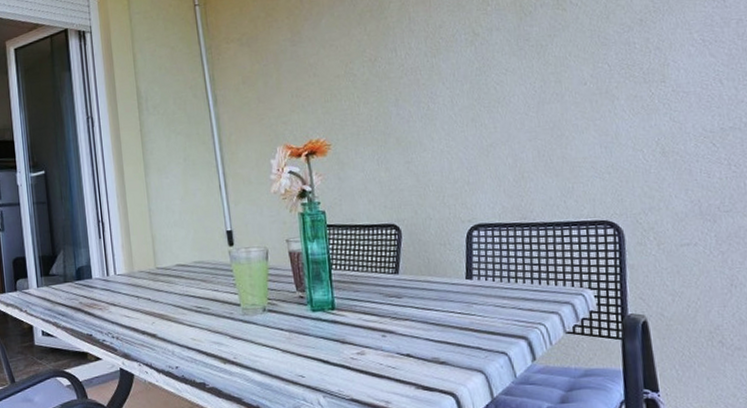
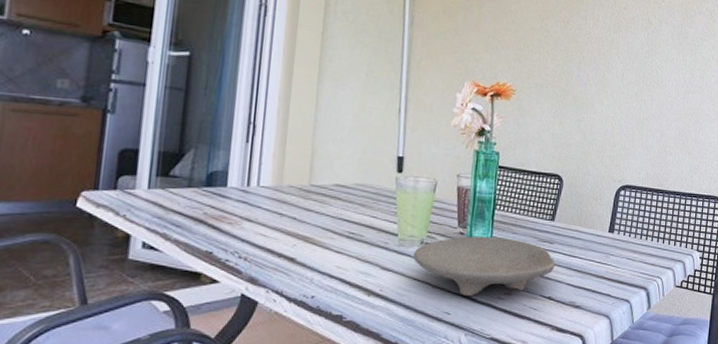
bowl: none [257,297,409,358] -> present [412,236,556,295]

